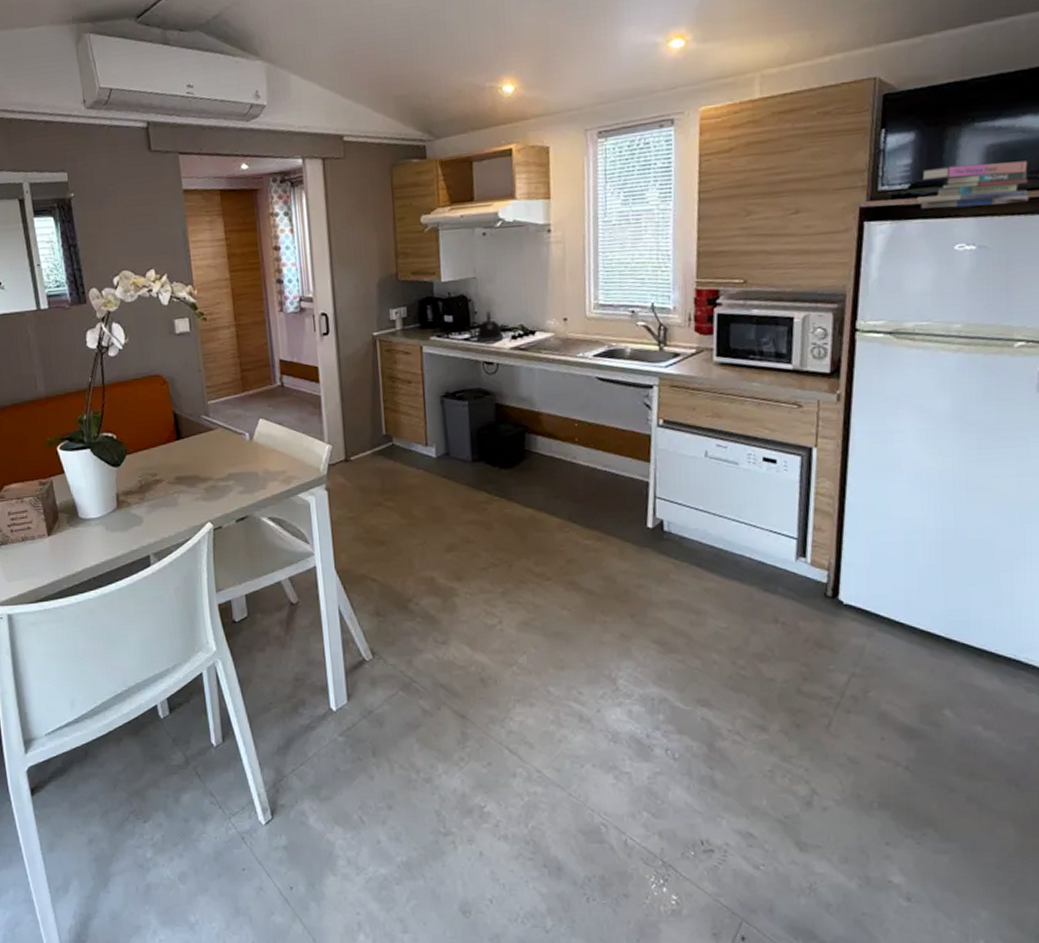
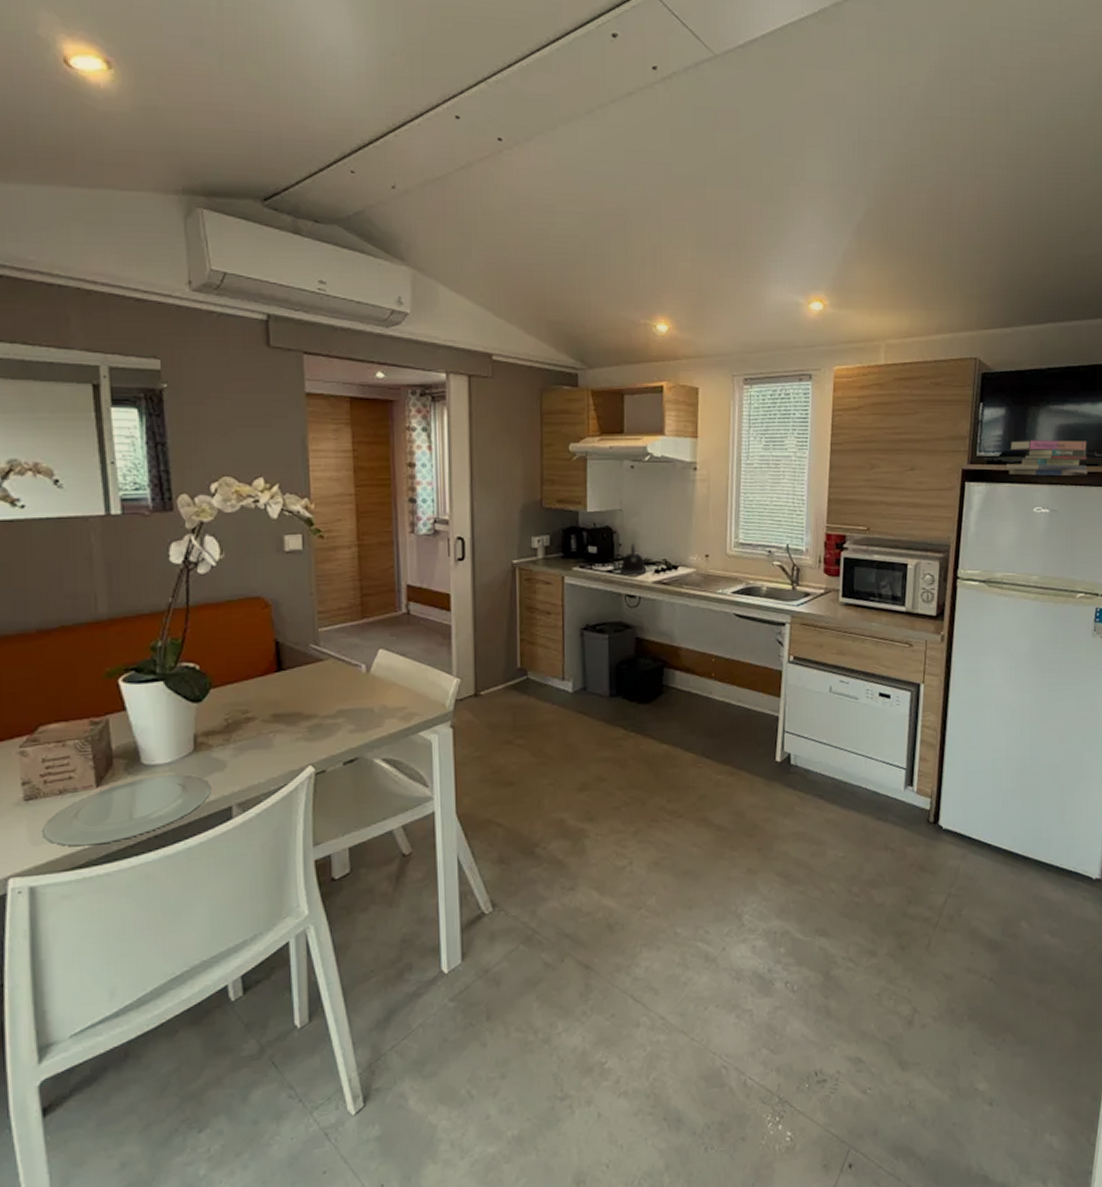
plate: none [13,527,133,584] -> present [42,774,211,847]

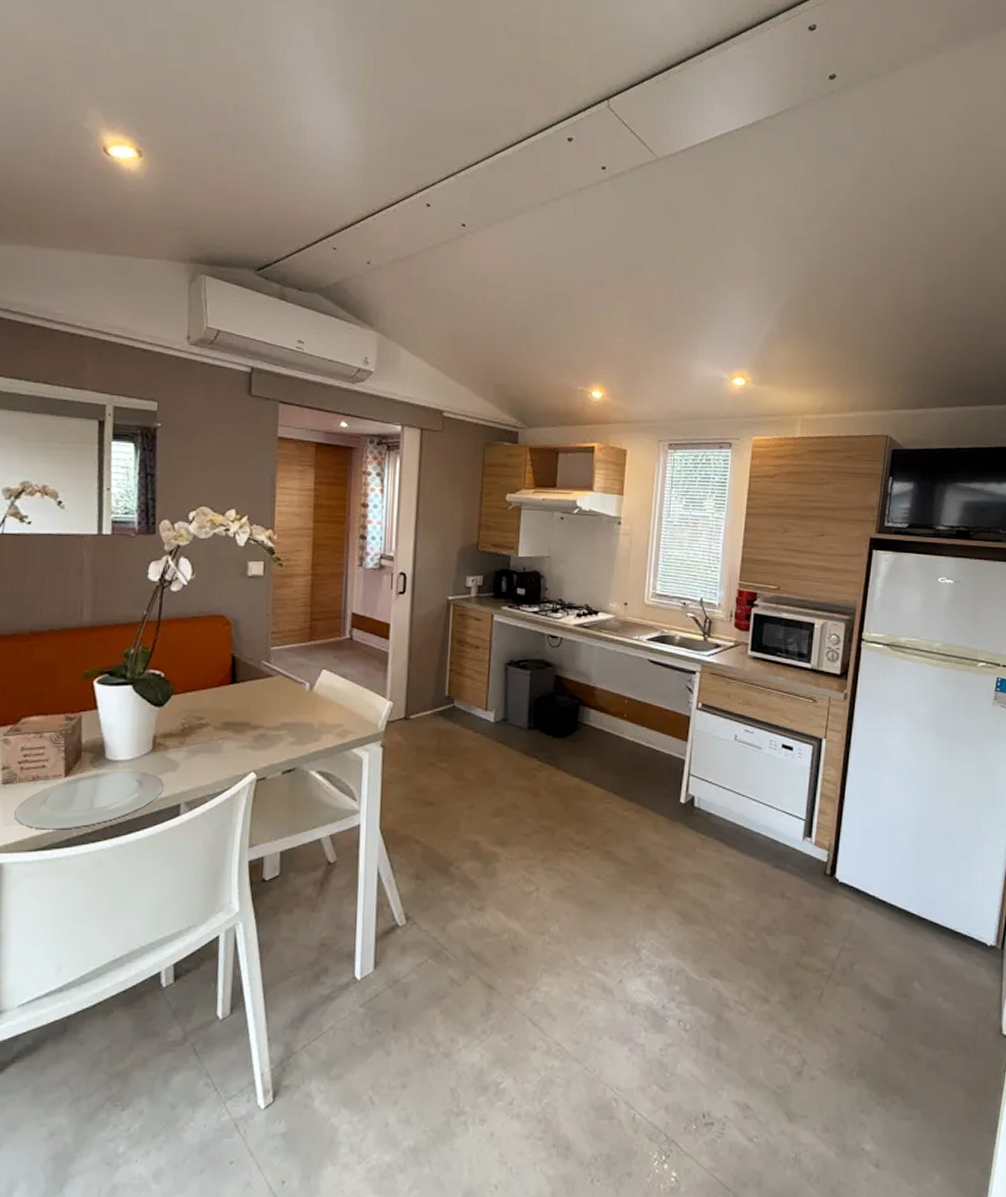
kettle: present [620,542,646,577] -> none [544,587,569,619]
books: present [1005,440,1088,477] -> none [912,513,992,551]

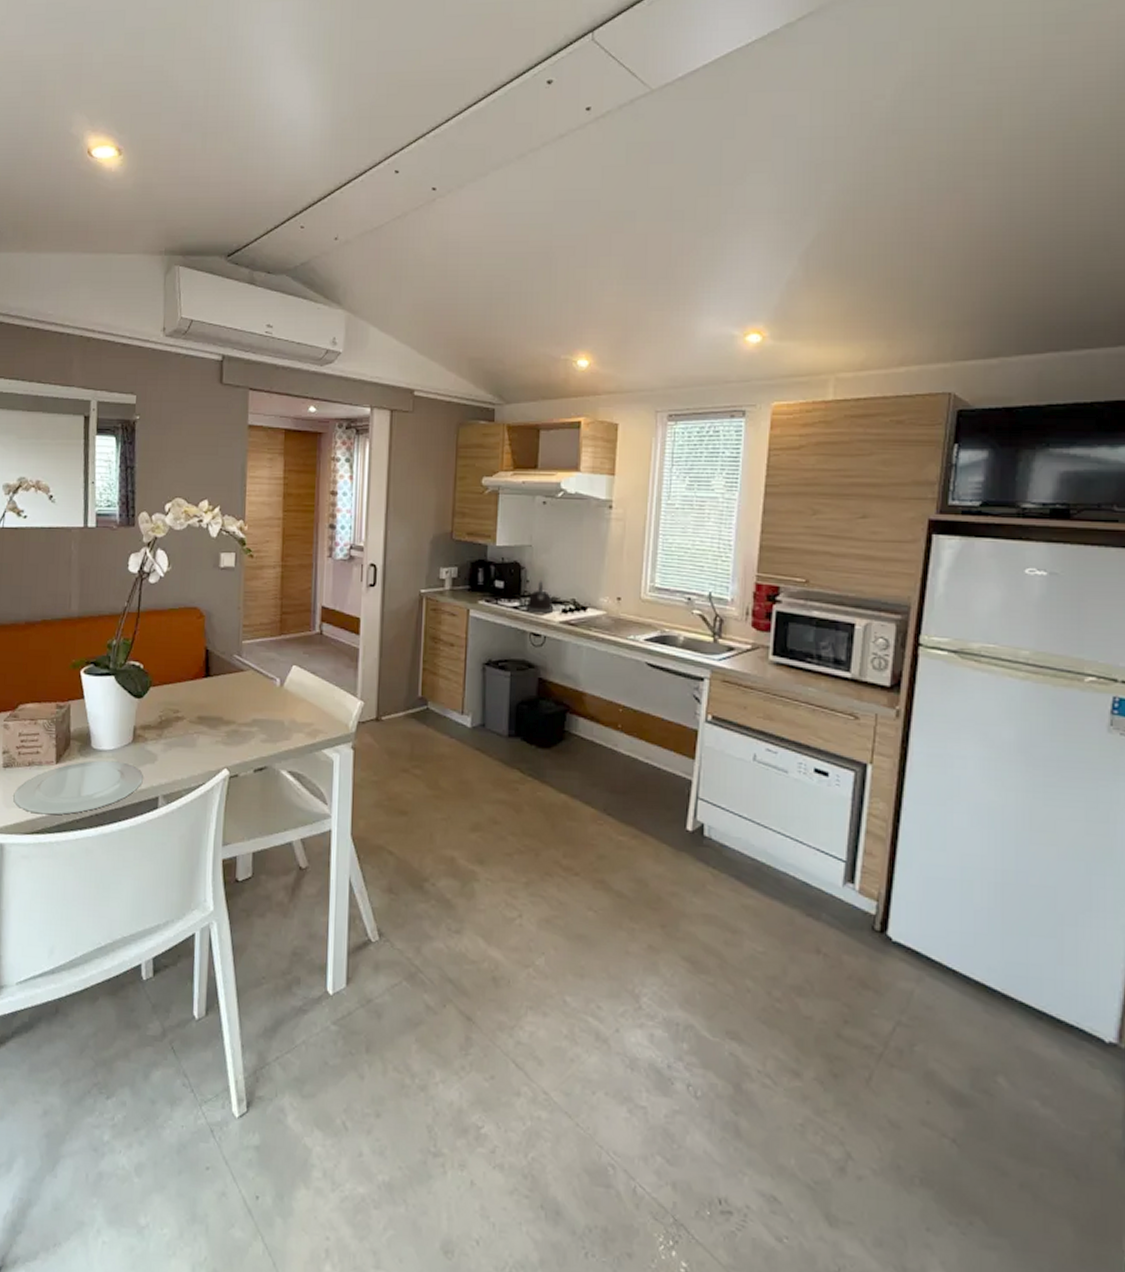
kettle: none [544,587,569,619] -> present [526,579,553,615]

